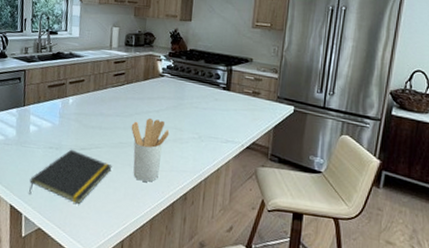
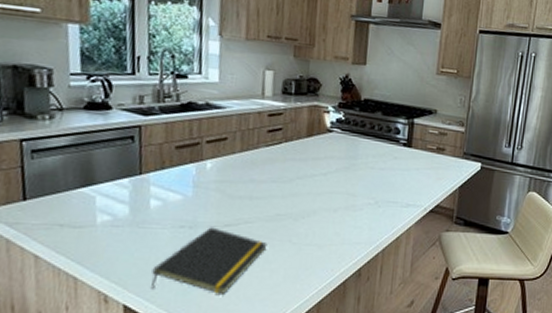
utensil holder: present [131,117,170,182] -> none [291,182,340,259]

